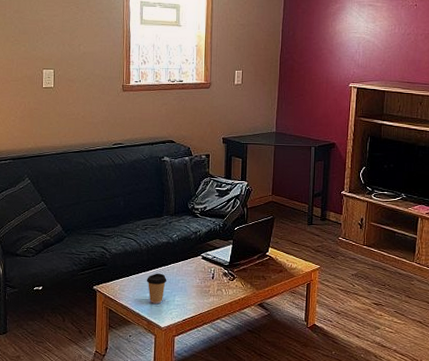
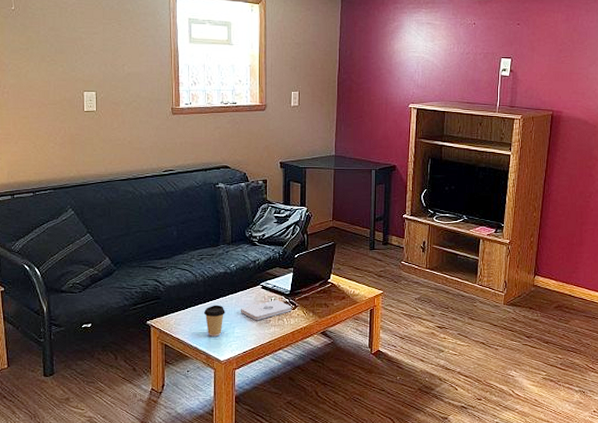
notepad: none [182,270,231,289] -> present [241,299,292,320]

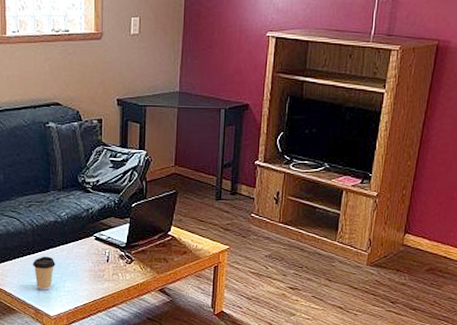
notepad: present [241,299,292,320] -> none [72,252,128,274]

